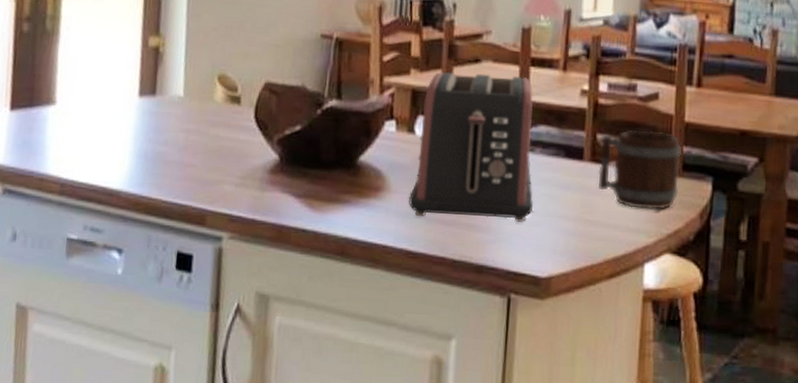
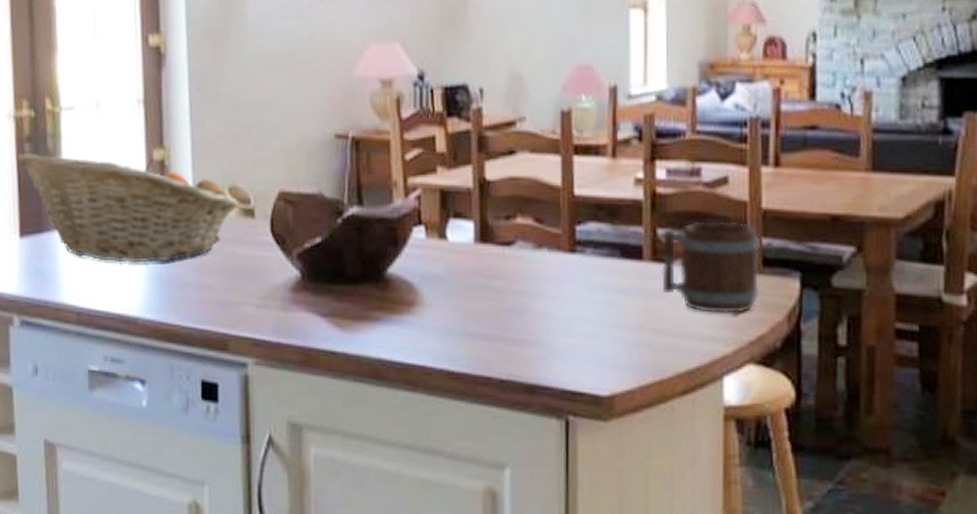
fruit basket: none [14,31,226,141] -> present [17,152,239,263]
toaster: present [409,71,534,222] -> none [446,167,588,334]

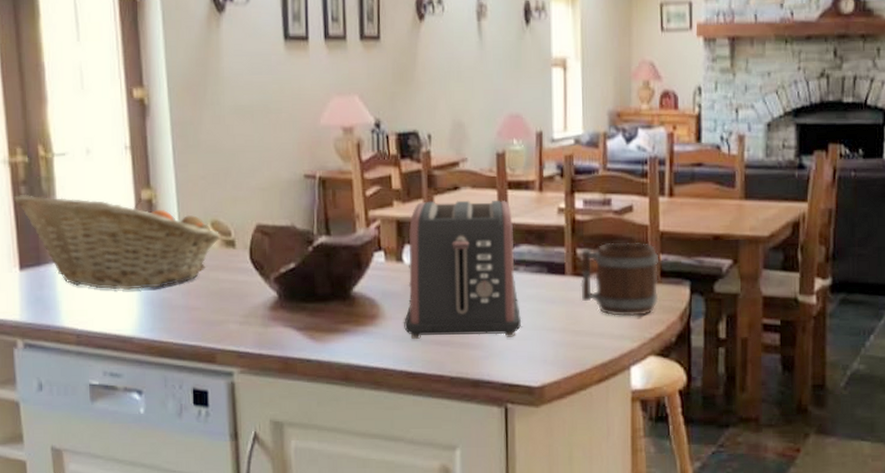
toaster: none [446,167,588,334] -> present [404,200,522,340]

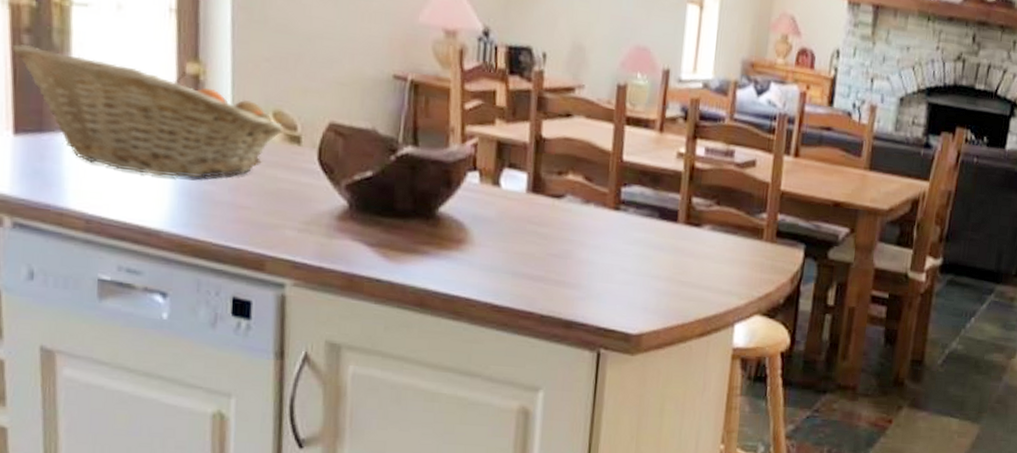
toaster: present [404,200,522,340] -> none [494,124,628,281]
mug: present [581,242,659,316] -> none [692,195,776,274]

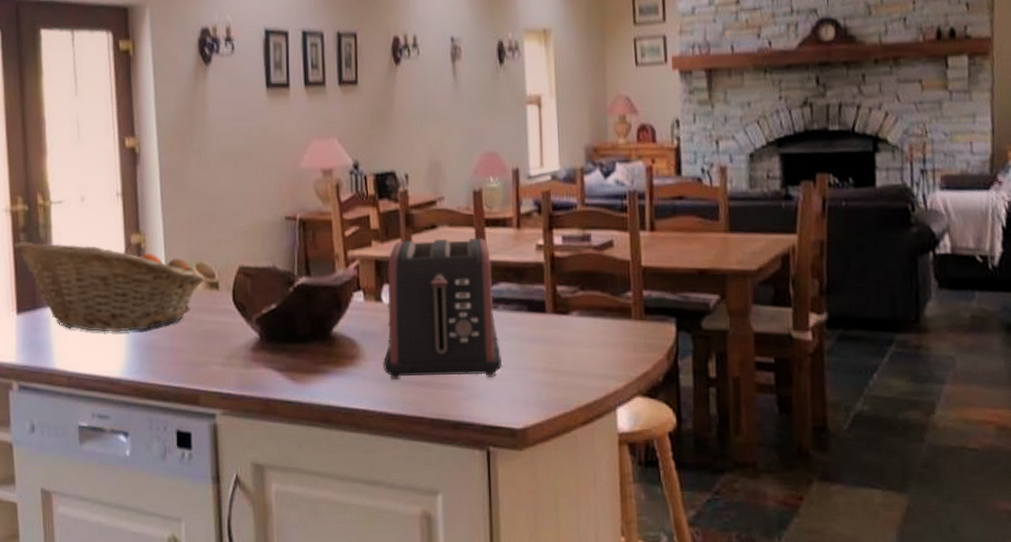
toaster: none [494,124,628,281] -> present [383,238,502,381]

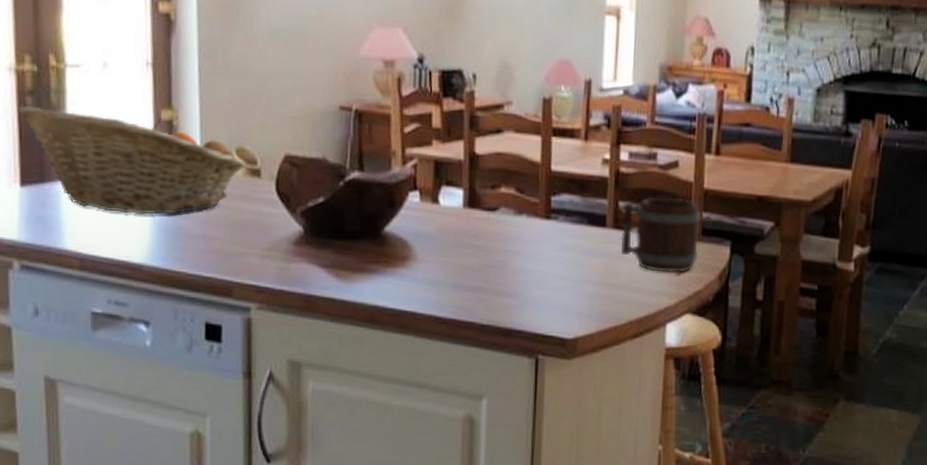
toaster: present [383,238,502,381] -> none [436,142,559,287]
mug: none [561,278,644,355] -> present [621,197,701,273]

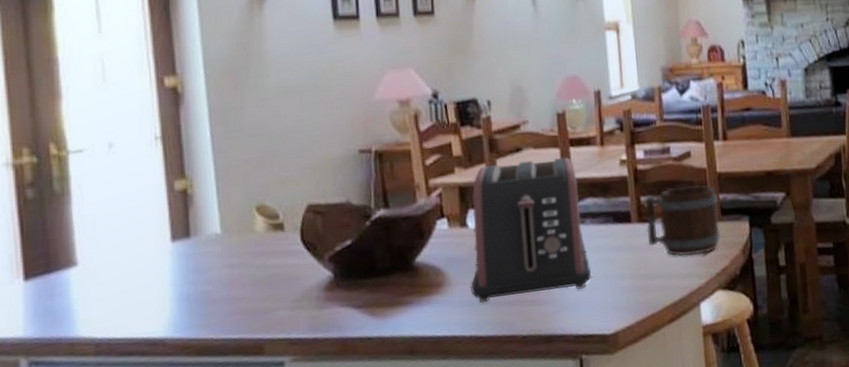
fruit basket: present [18,105,245,215] -> none [17,189,267,291]
toaster: none [436,142,559,287] -> present [471,157,591,303]

